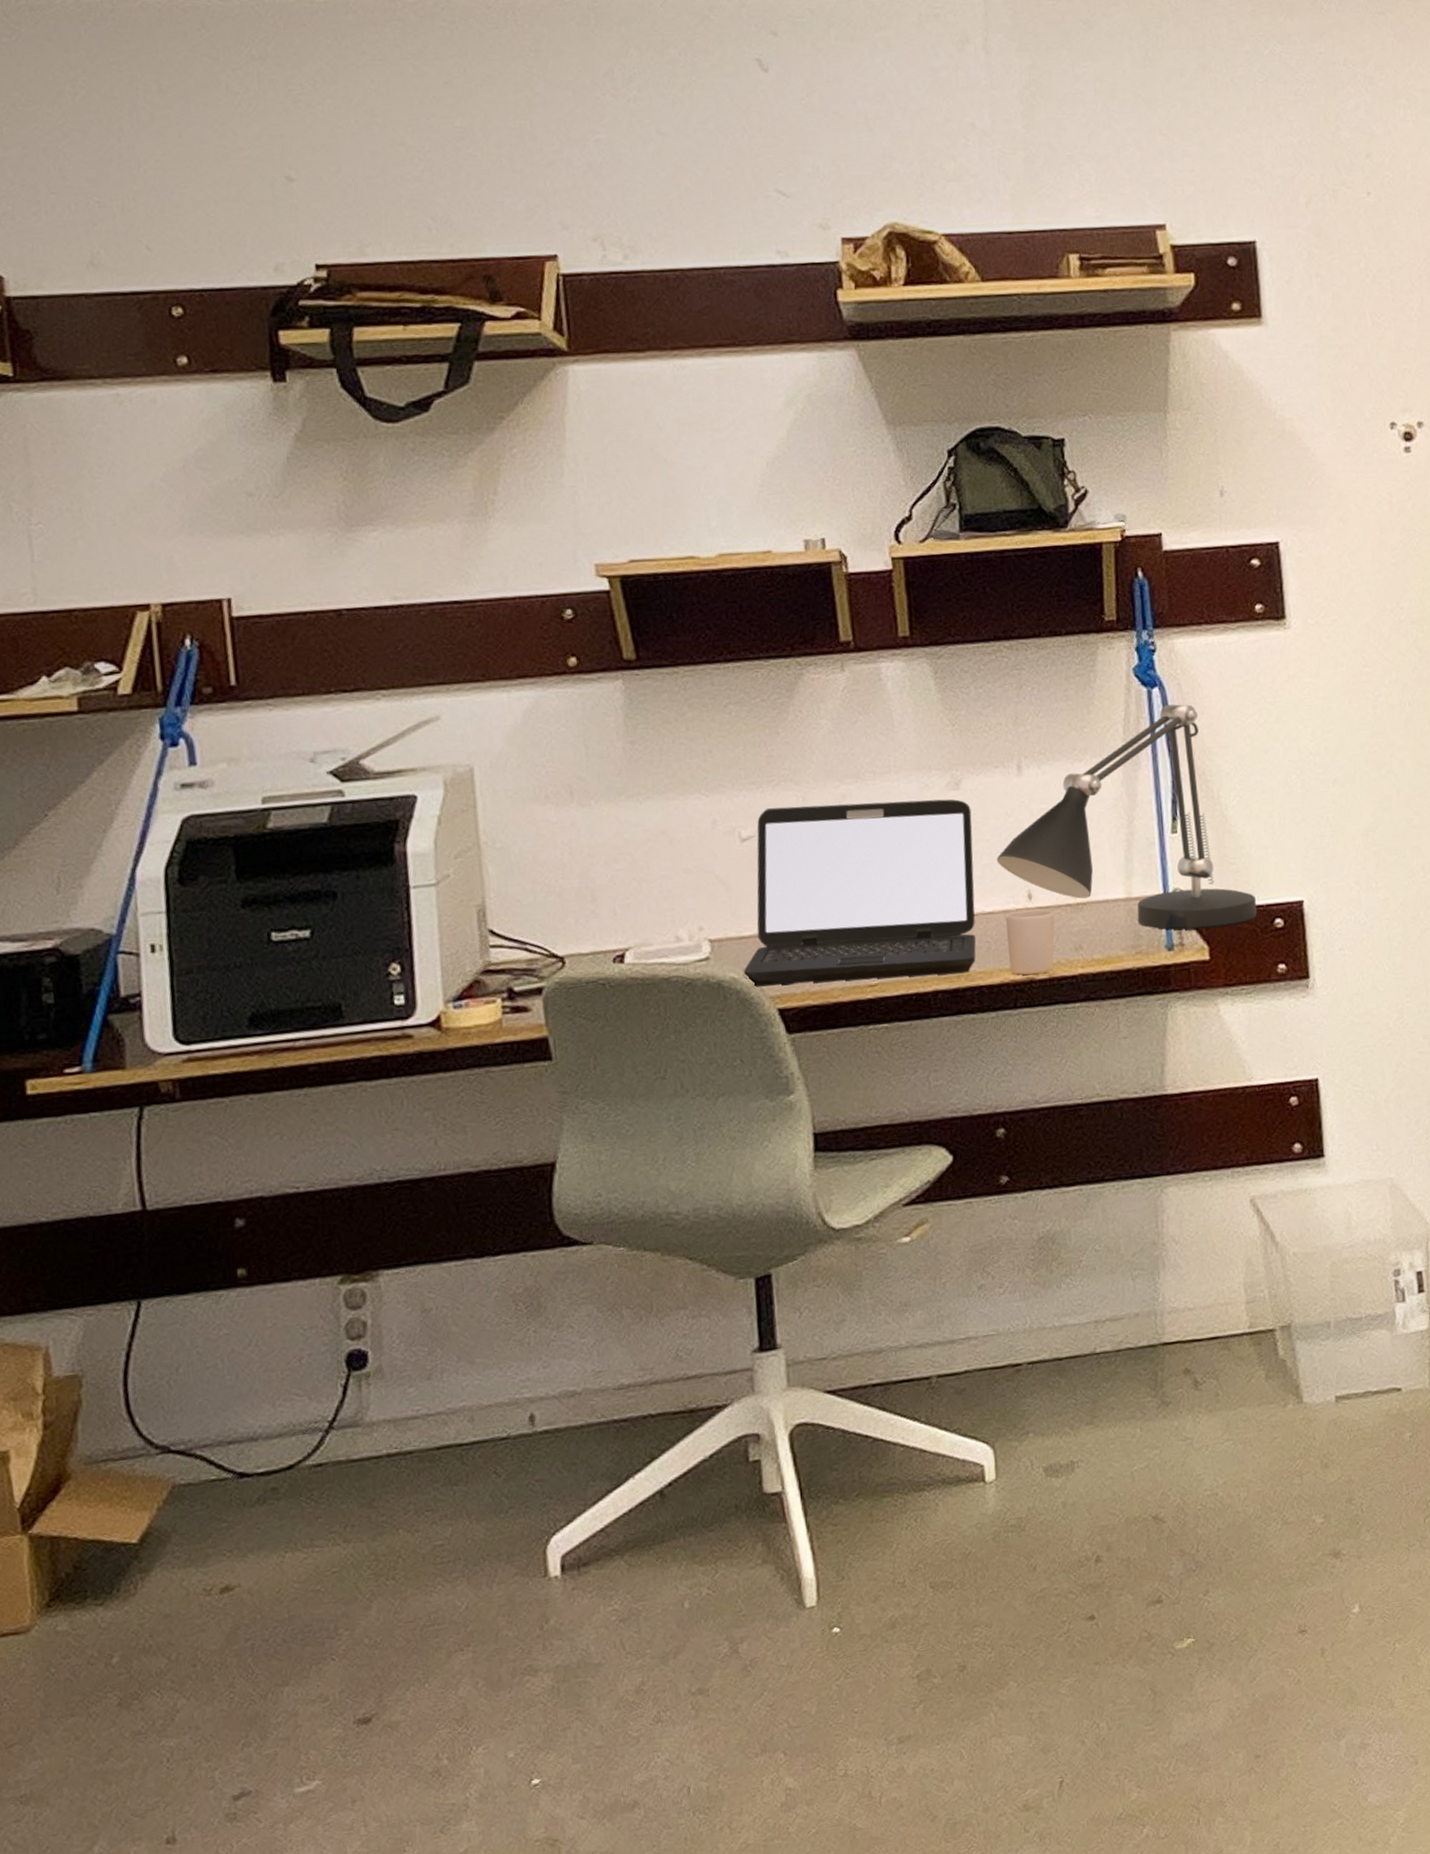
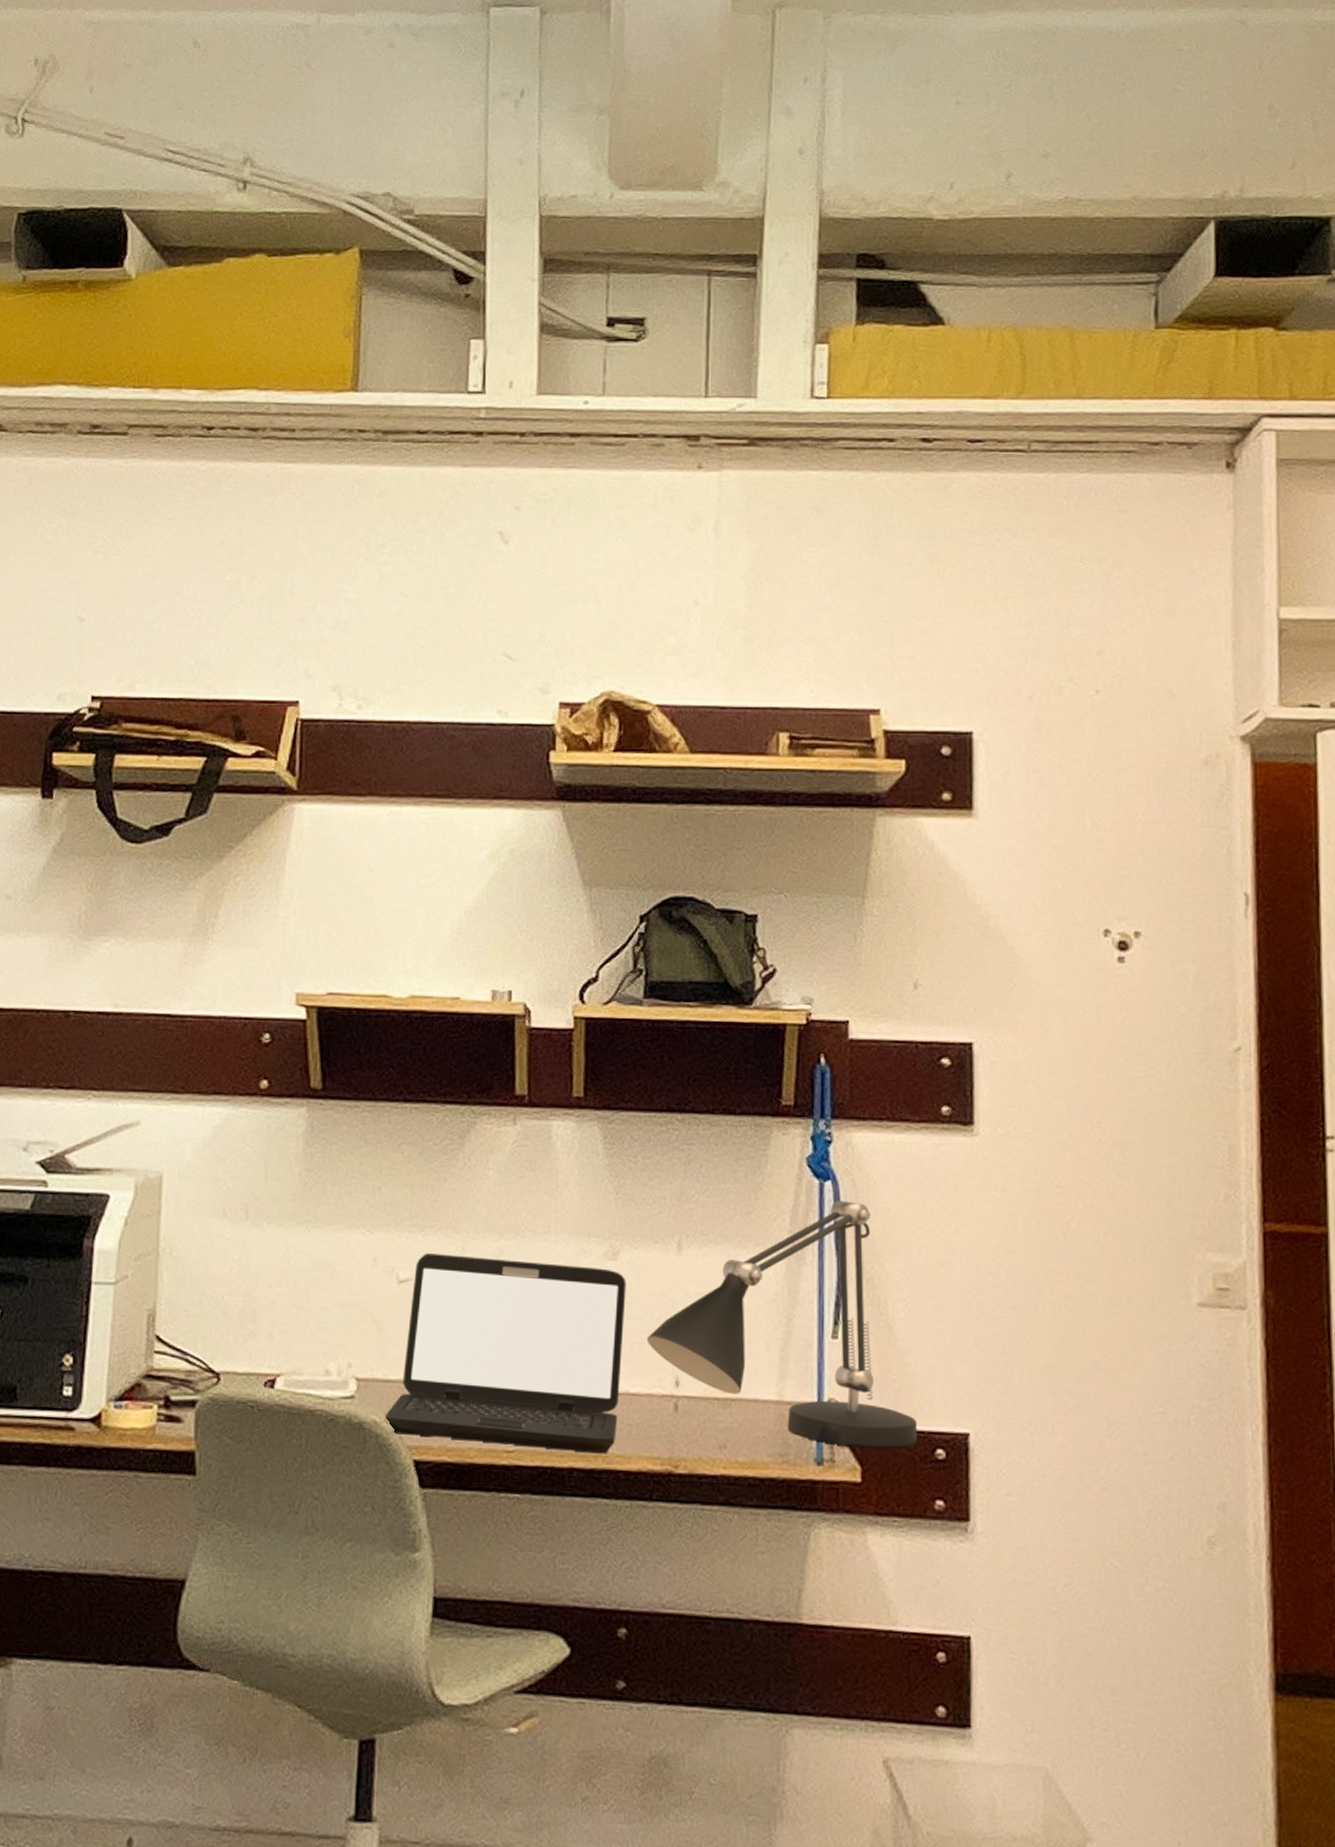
mug: present [1005,908,1055,975] -> none [649,1396,701,1468]

